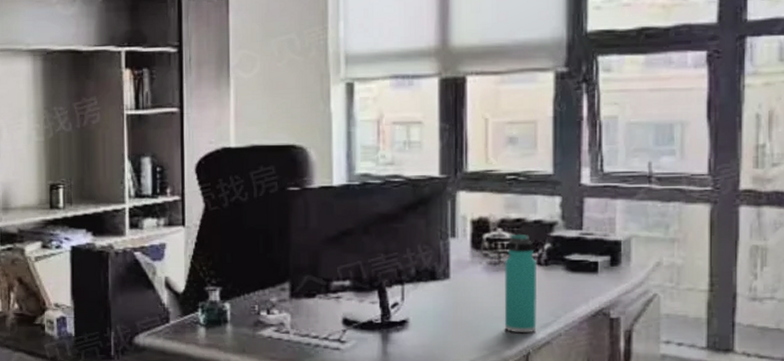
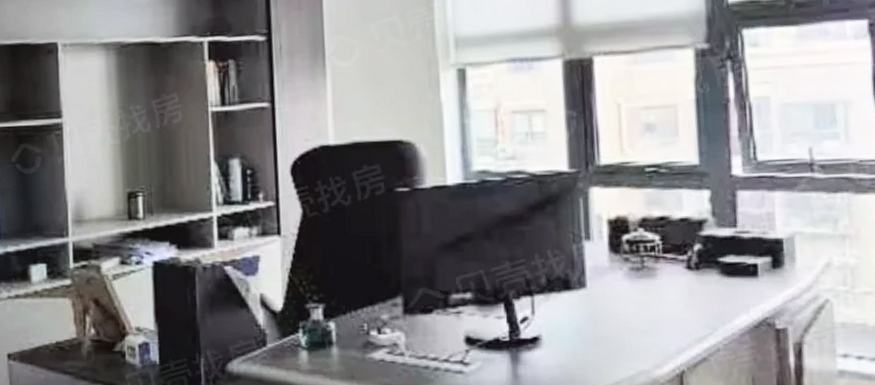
thermos bottle: present [504,233,538,334] -> none [648,233,690,349]

